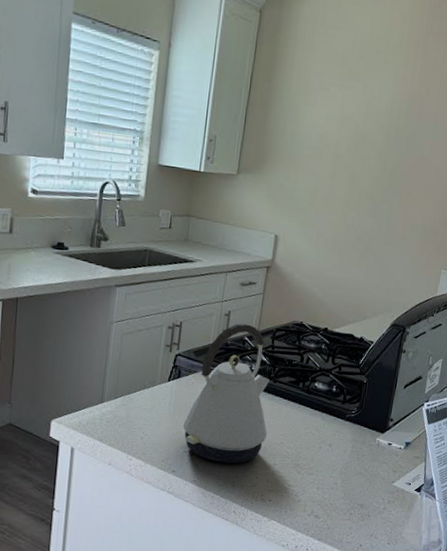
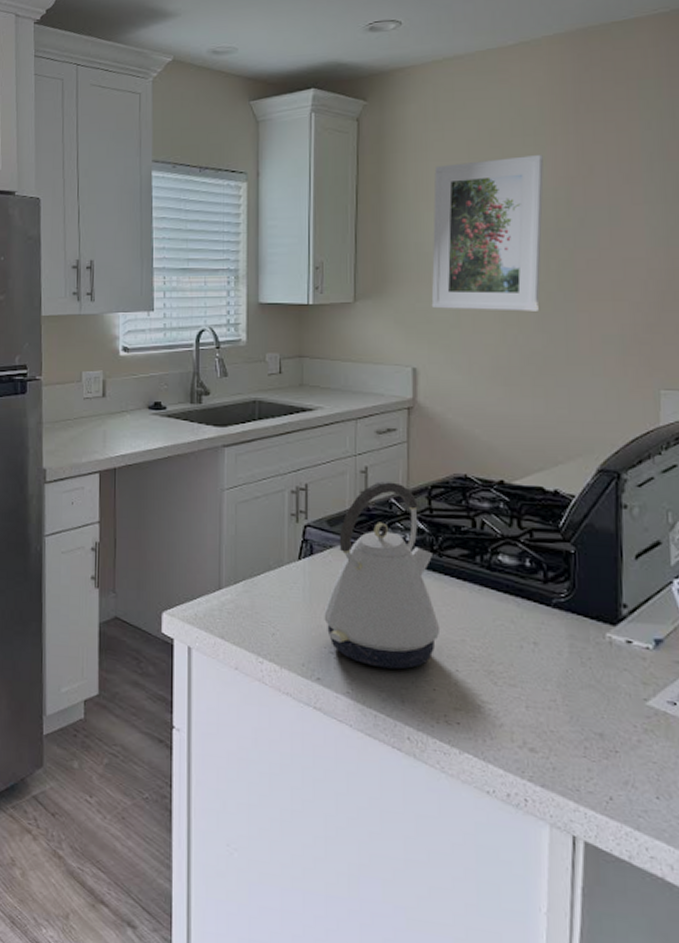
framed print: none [296,66,396,201] -> present [431,155,544,312]

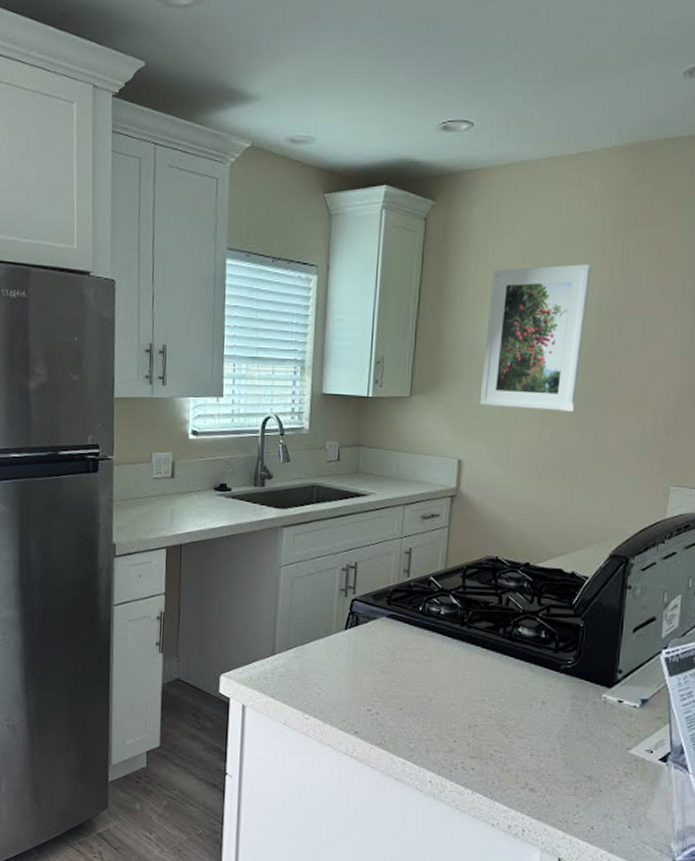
kettle: present [324,480,441,670] -> none [364,561,465,724]

